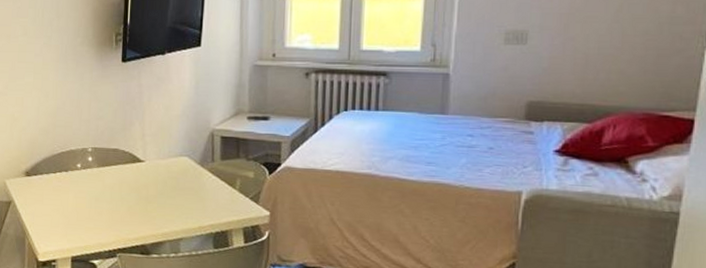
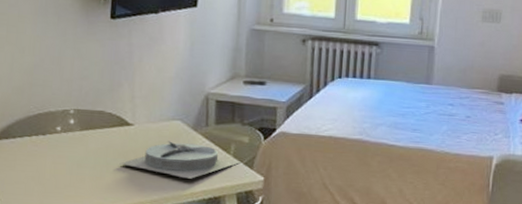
plate: none [132,176,246,213] -> present [119,141,240,179]

